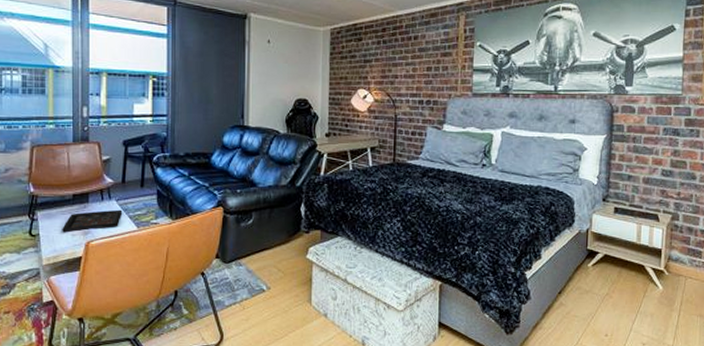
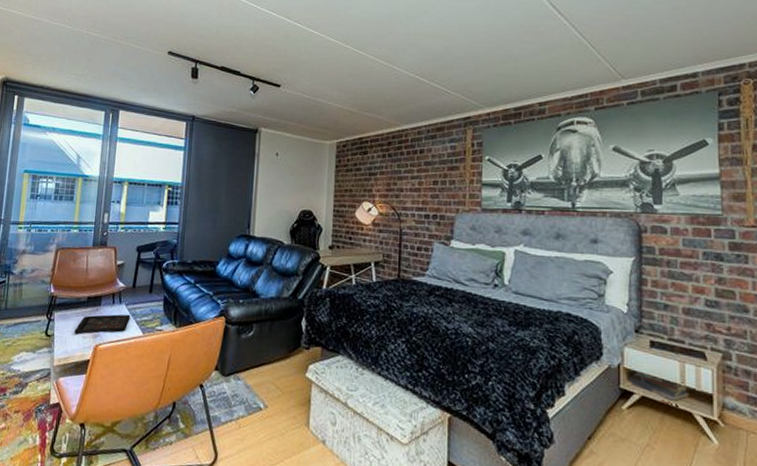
books: none [594,234,643,257] -> present [627,371,689,401]

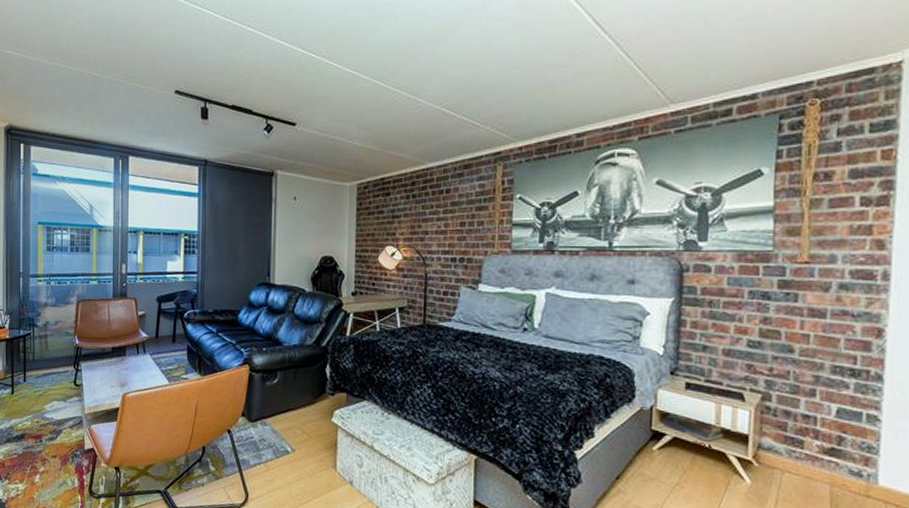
decorative tray: present [74,314,131,335] -> none [102,363,156,384]

